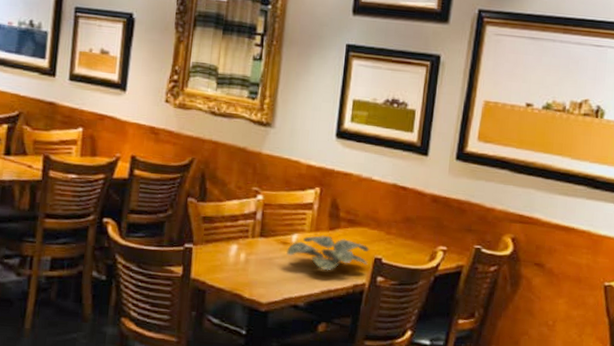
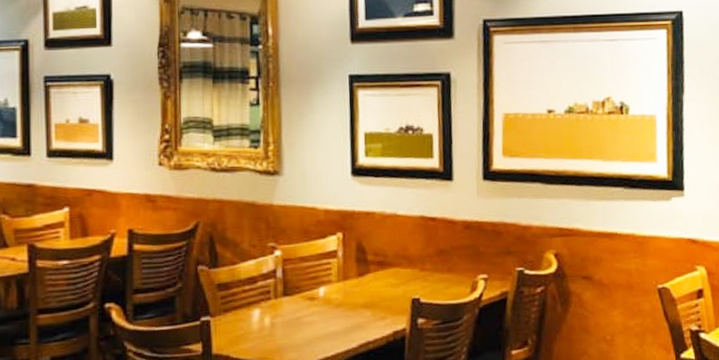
plant: present [286,235,369,271] -> none [315,282,405,321]

